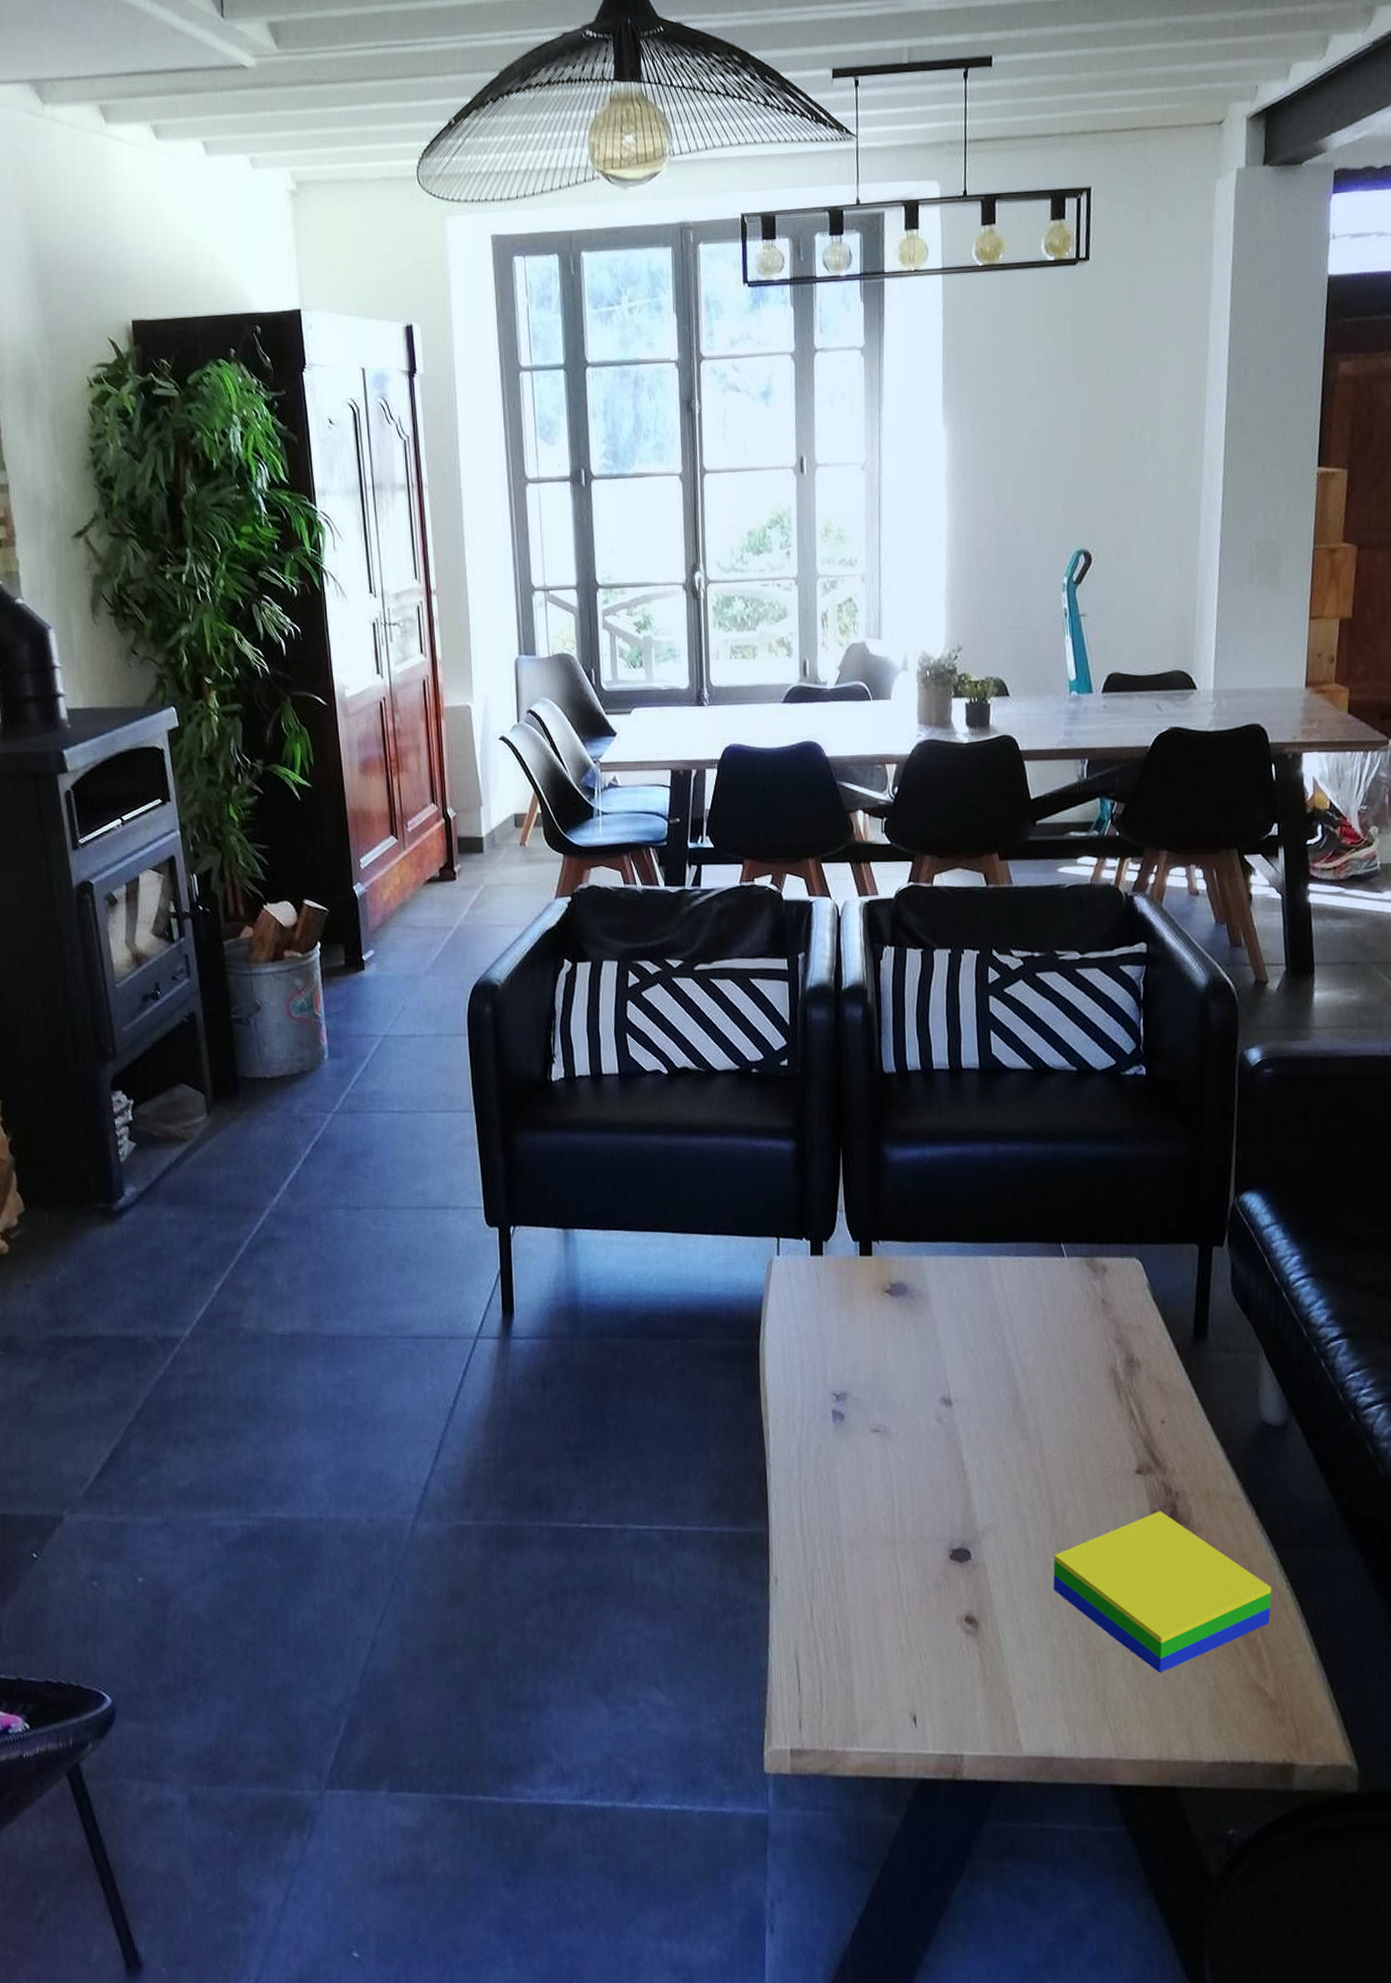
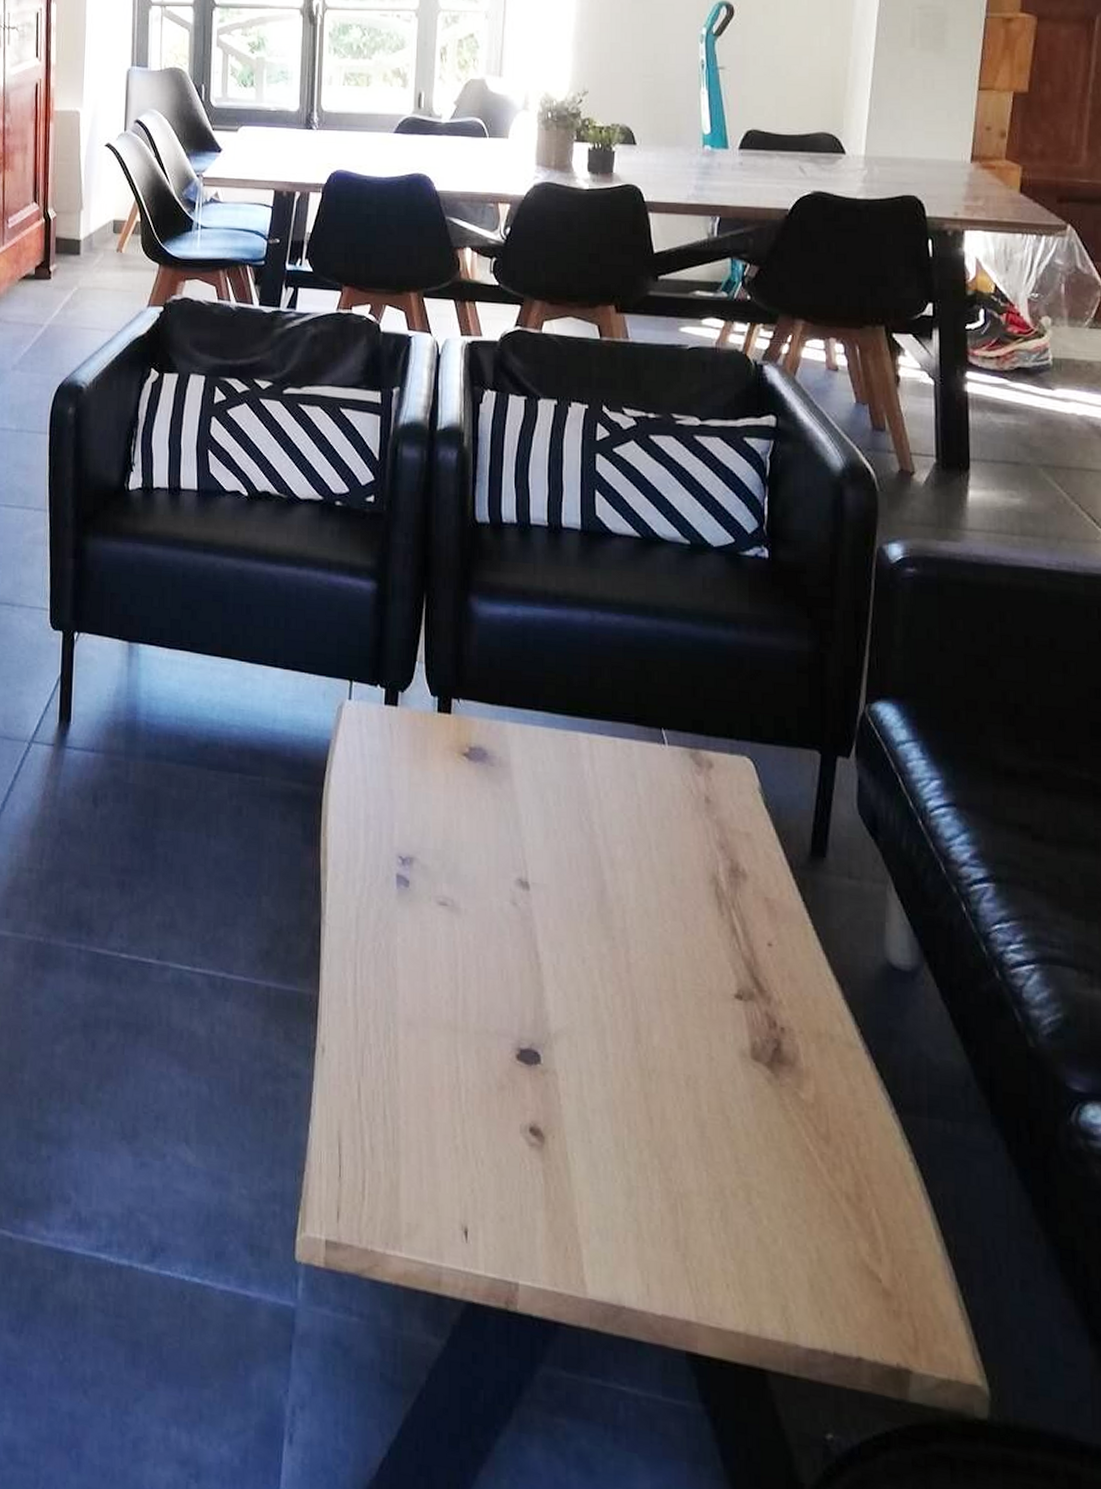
book: present [1053,1511,1272,1674] -> none [632,1045,892,1233]

